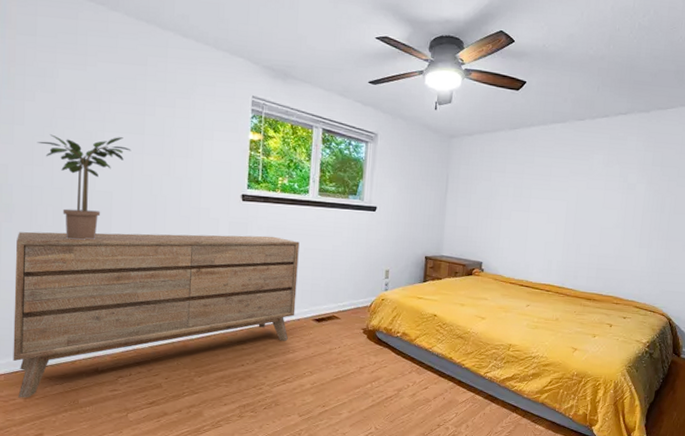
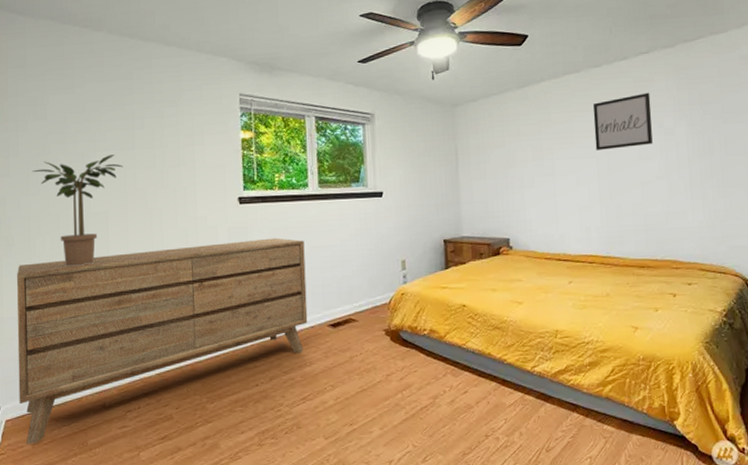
wall art: none [568,149,622,196] -> present [592,92,653,150]

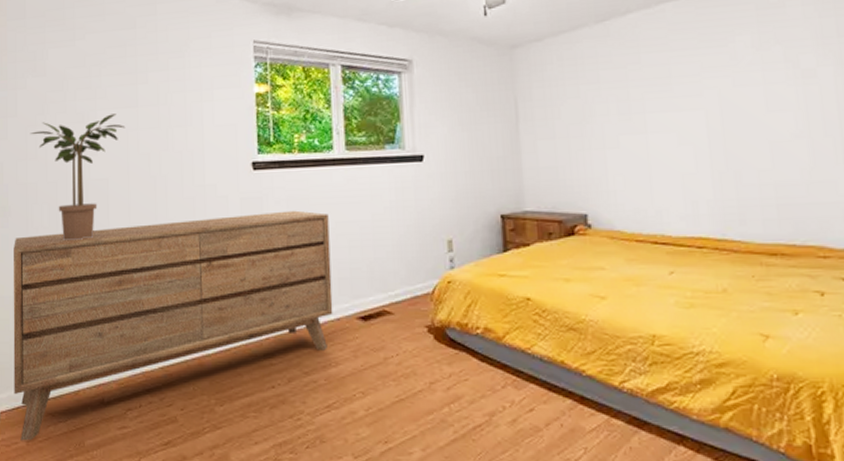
wall art: present [592,92,653,150] -> none [698,22,785,100]

